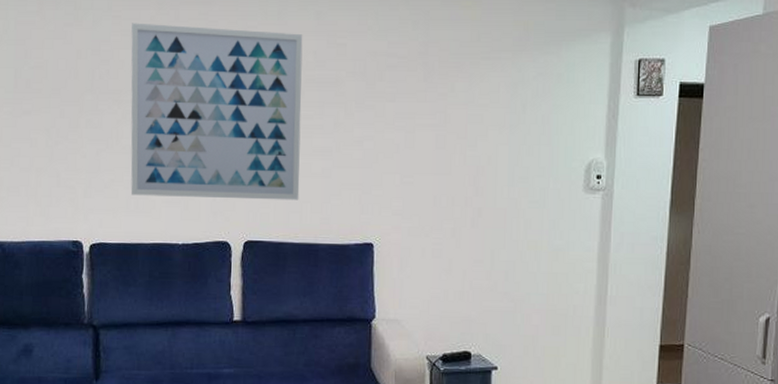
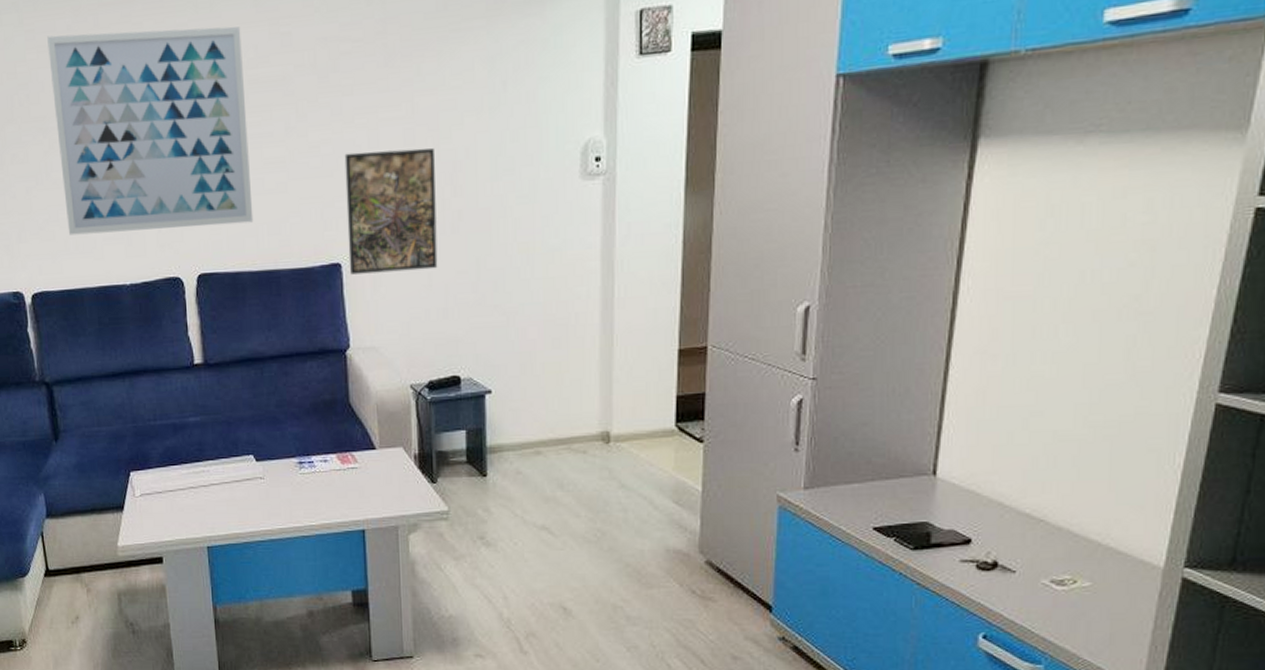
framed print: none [380,150,461,256] -> present [344,148,438,275]

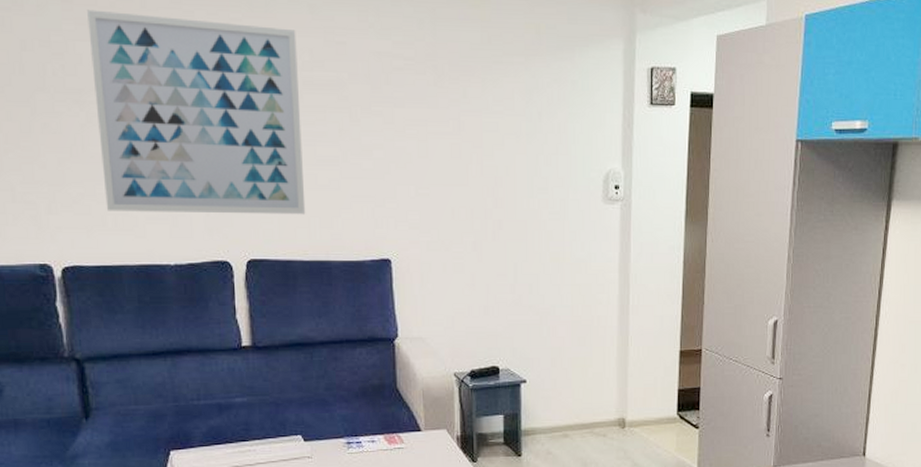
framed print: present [344,148,438,275] -> none [395,159,480,270]

